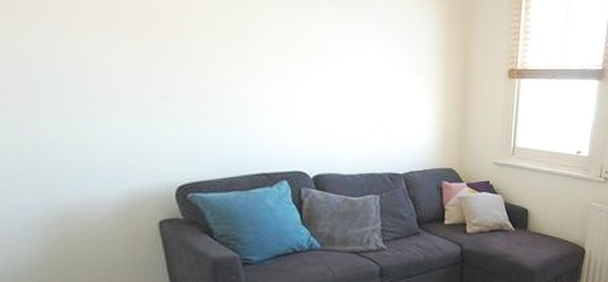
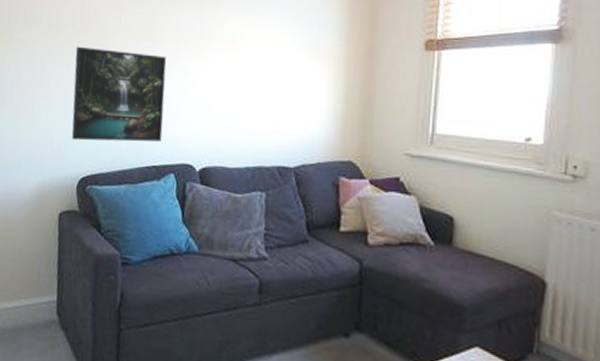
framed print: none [143,41,269,150] -> present [71,46,167,142]

